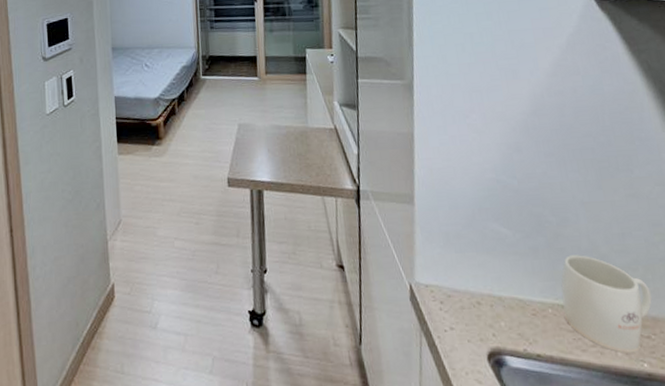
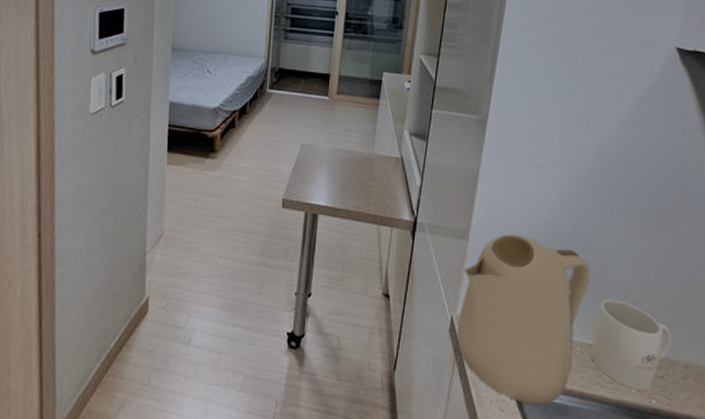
kettle: none [416,194,548,374] -> present [456,234,591,404]

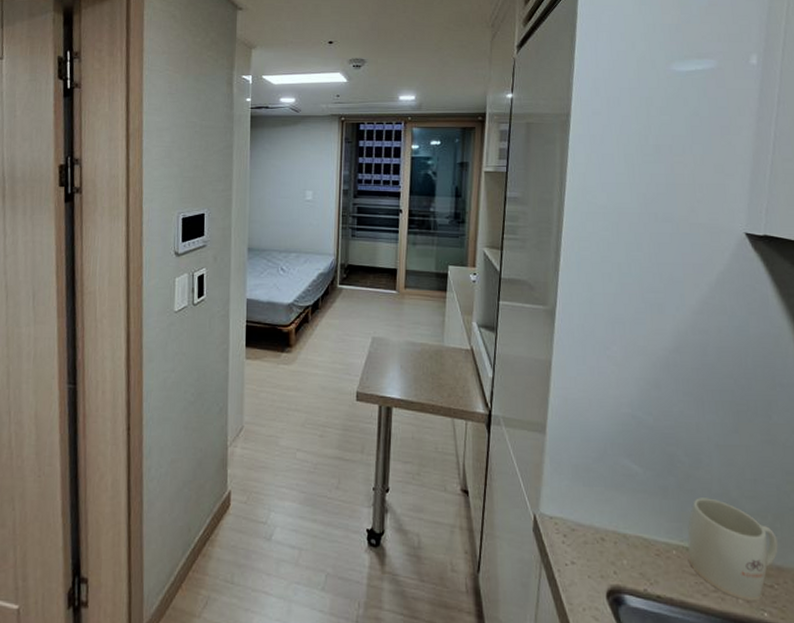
kettle: present [456,234,591,404] -> none [540,427,680,614]

